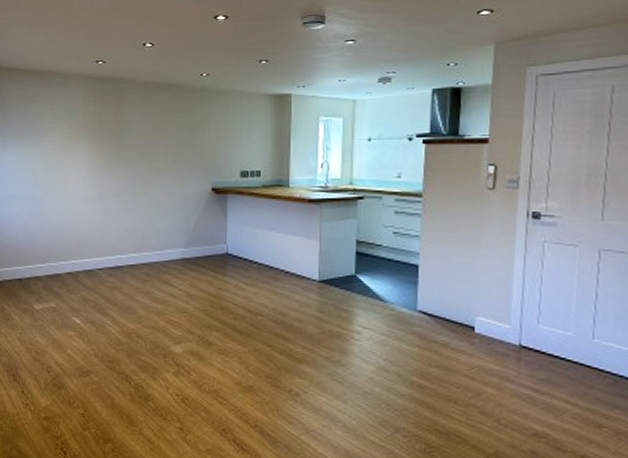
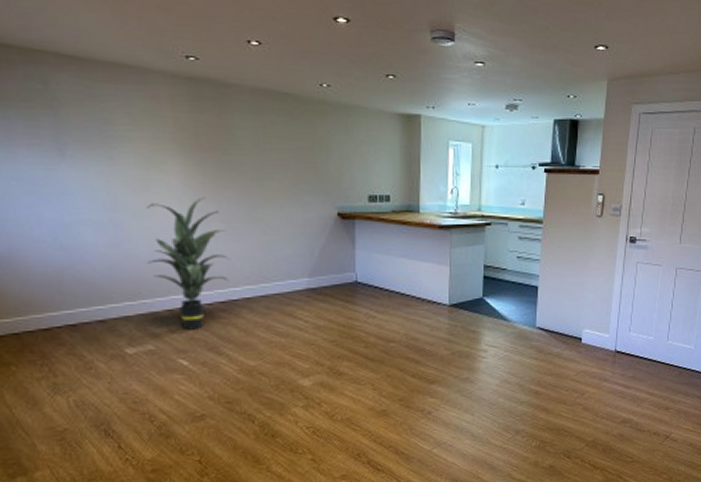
indoor plant: none [56,175,119,292] -> present [146,197,230,330]

